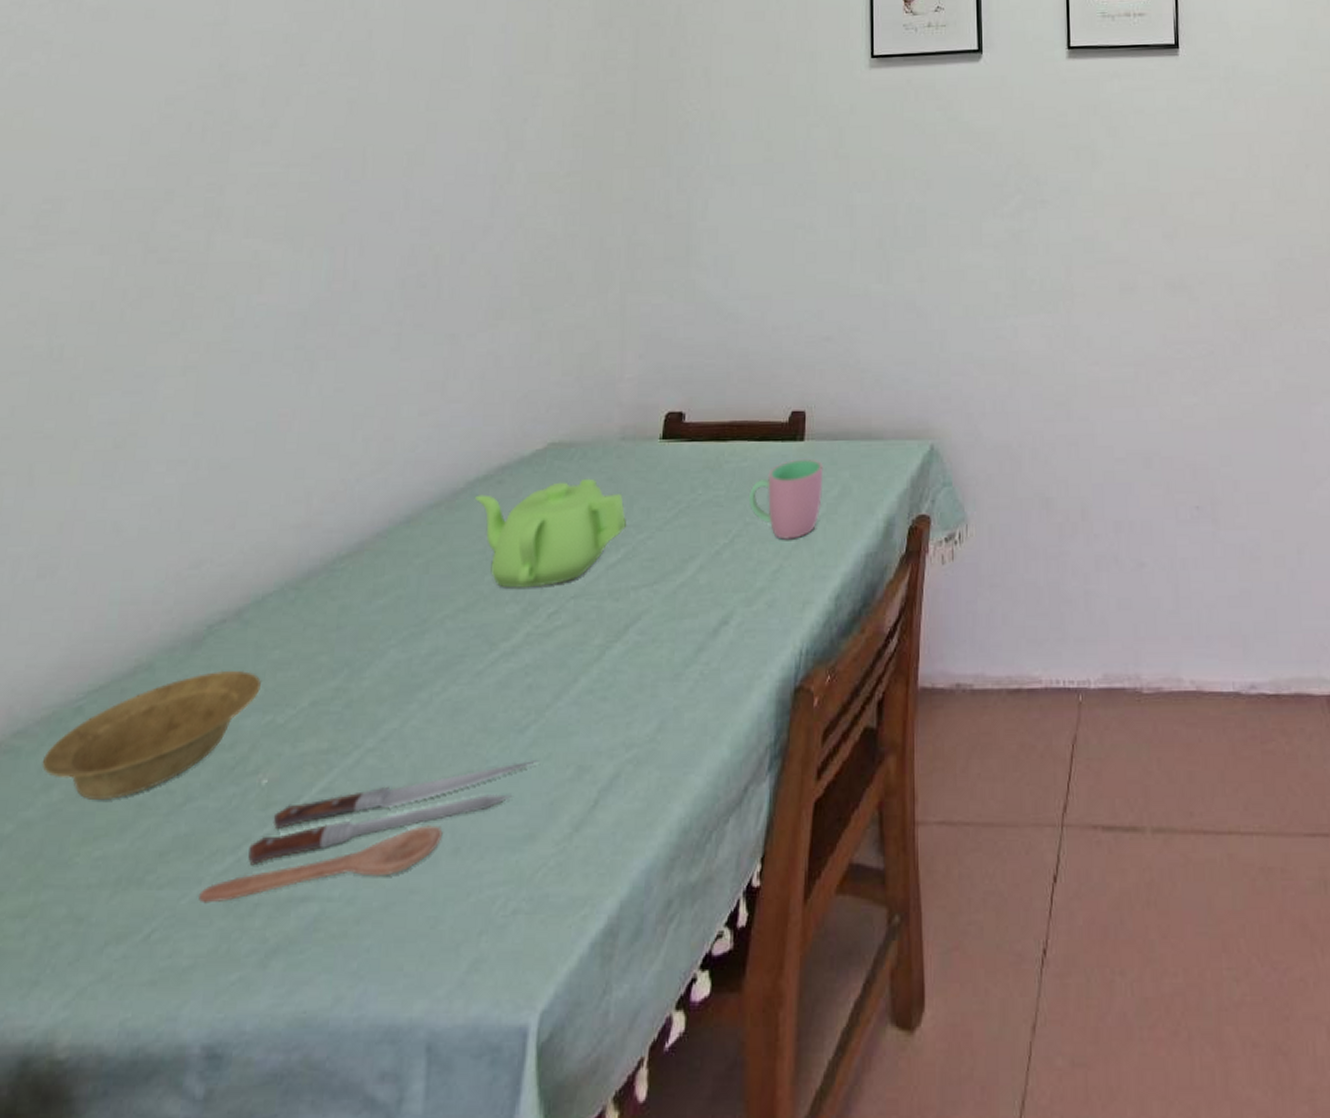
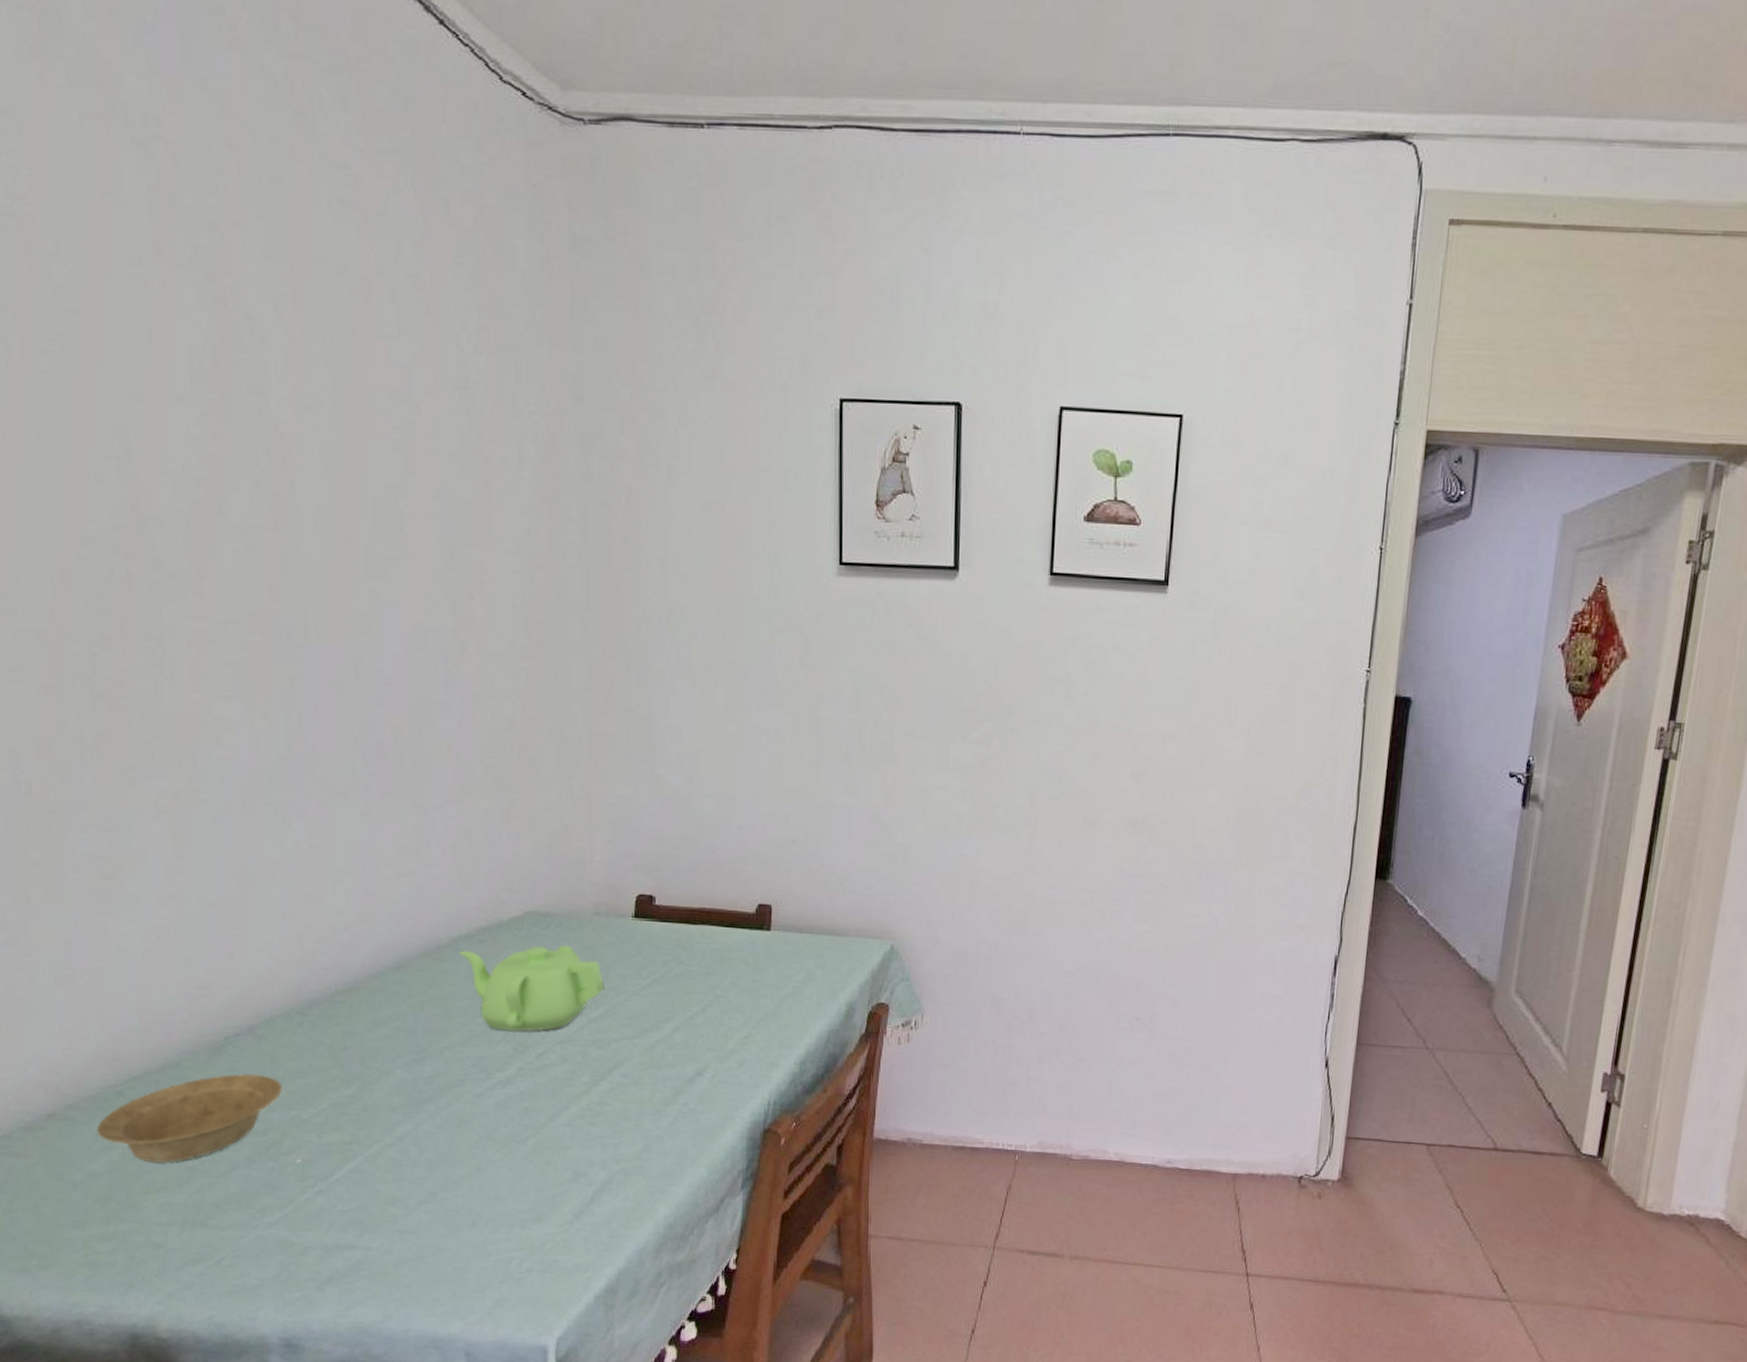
spoon: present [198,761,536,904] -> none [255,1164,537,1244]
cup: present [749,458,824,540] -> none [719,946,789,1013]

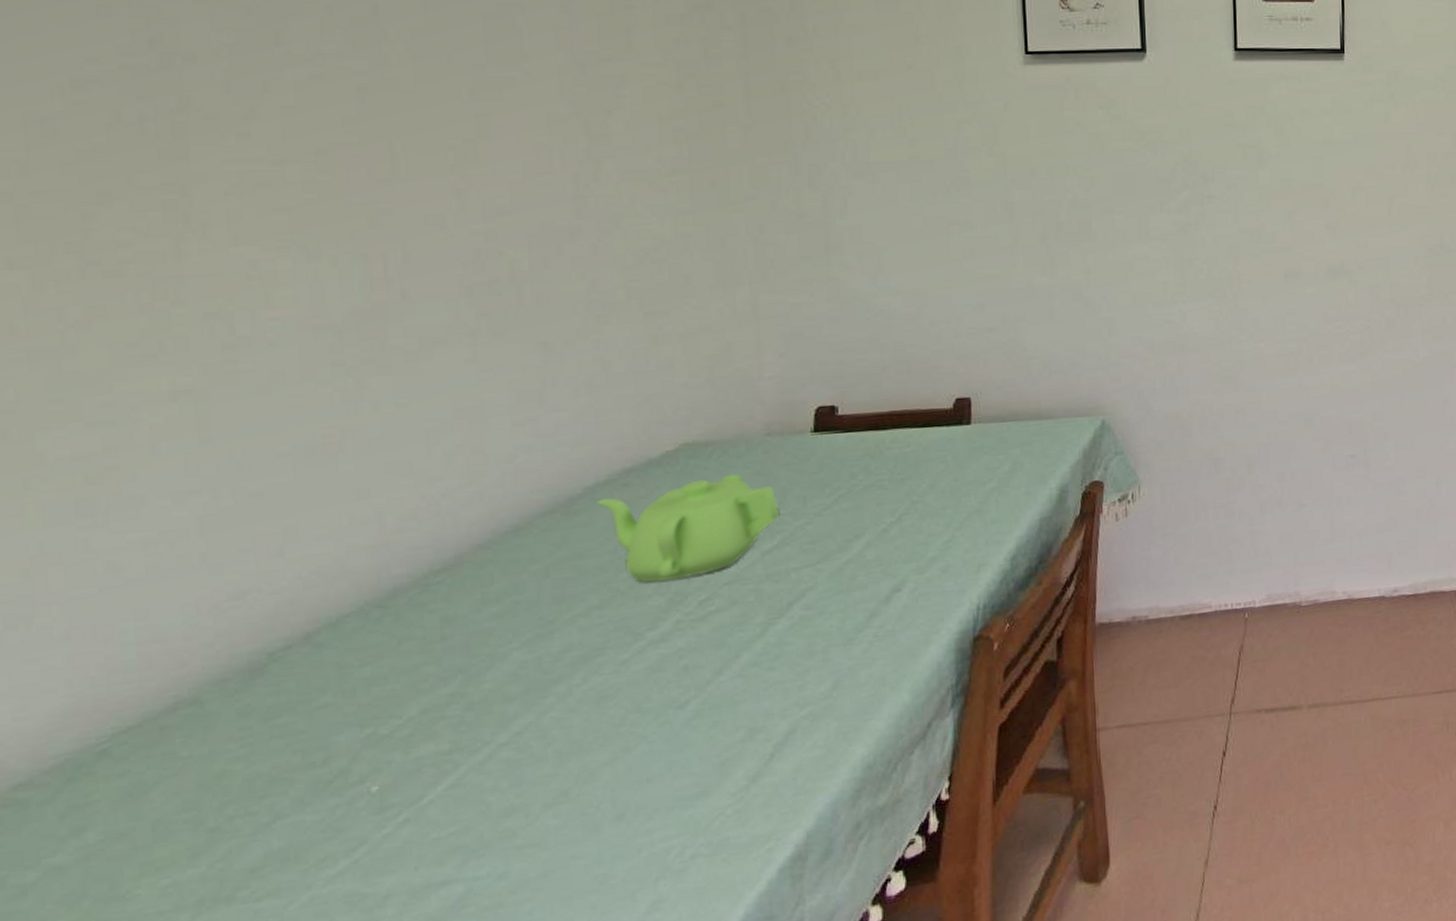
bowl: present [96,1073,282,1163] -> none [63,690,352,835]

